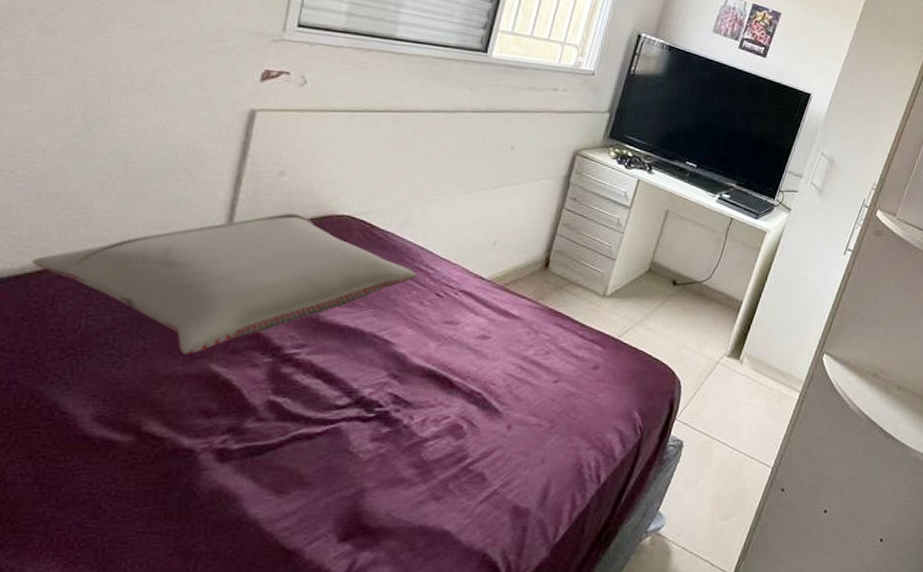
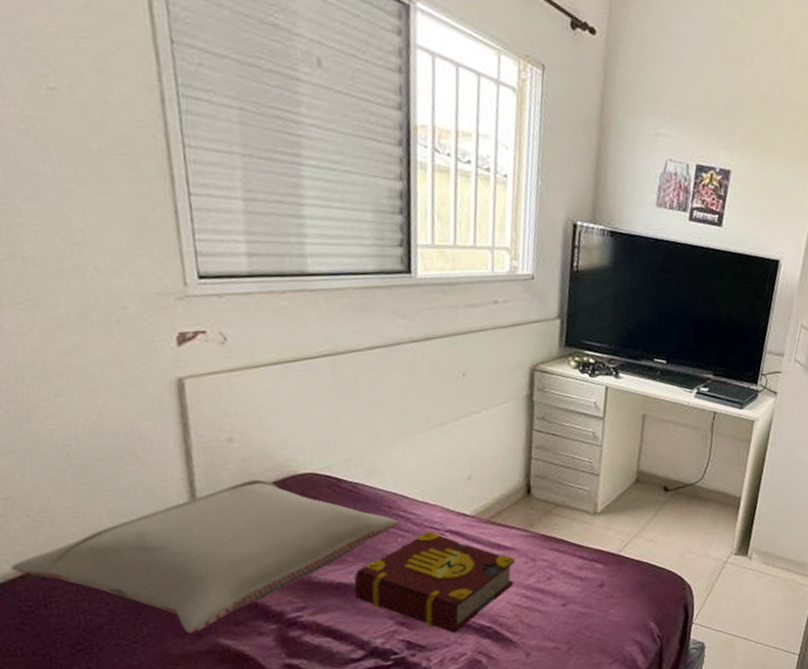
book: none [356,288,519,394] -> present [354,531,516,633]

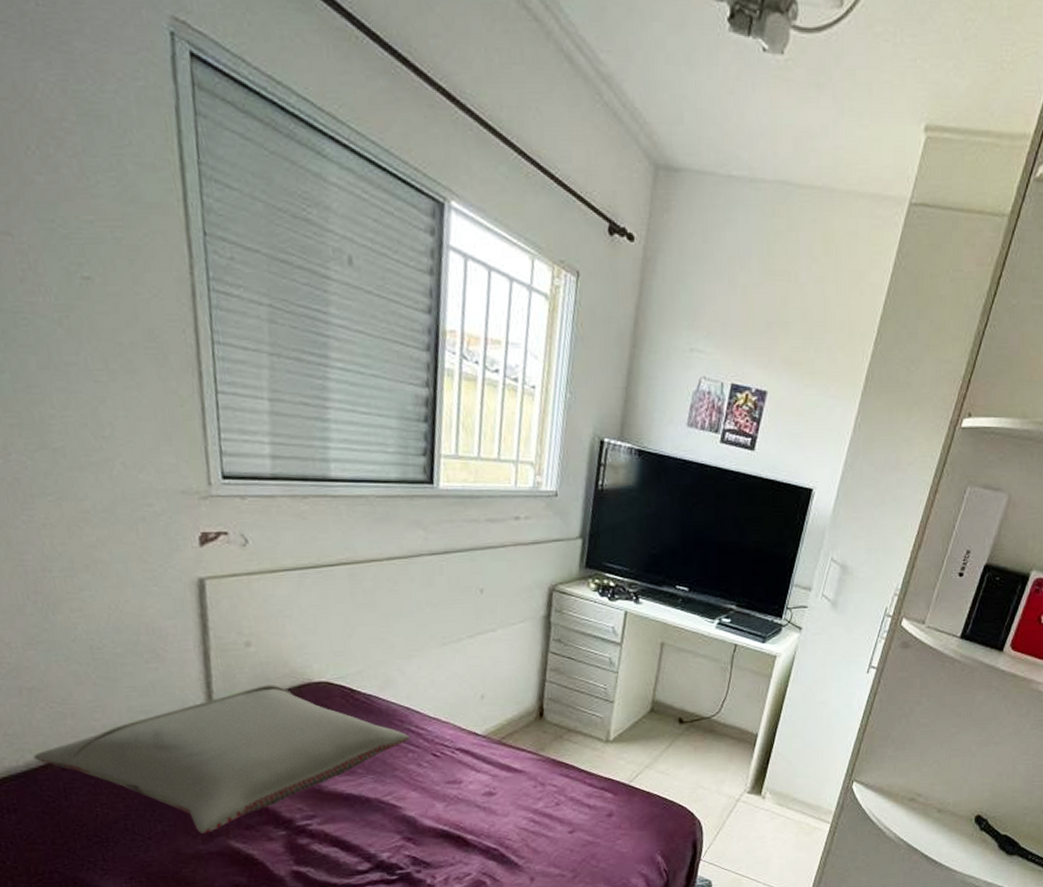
book: present [354,531,516,633] -> none [363,748,525,852]

